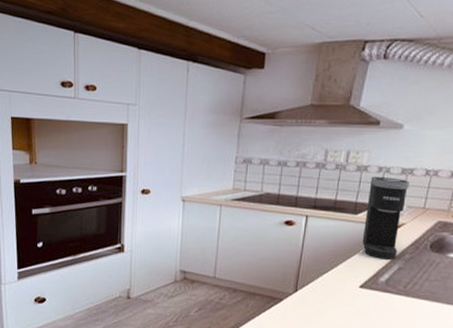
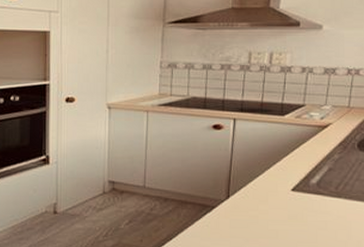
coffee maker: present [362,177,410,260] -> none [291,77,333,161]

